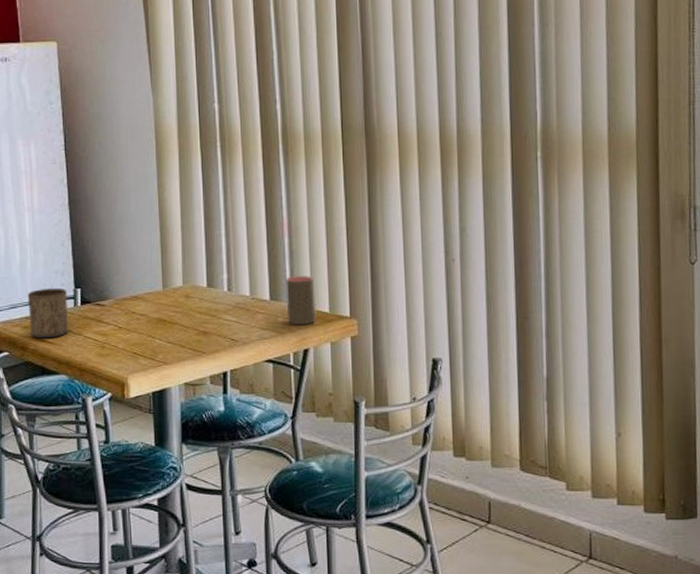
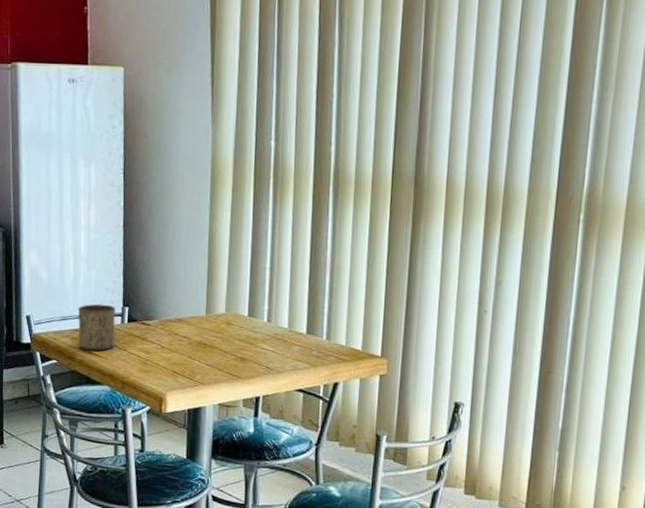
cup: present [285,276,316,326] -> none [322,313,350,360]

